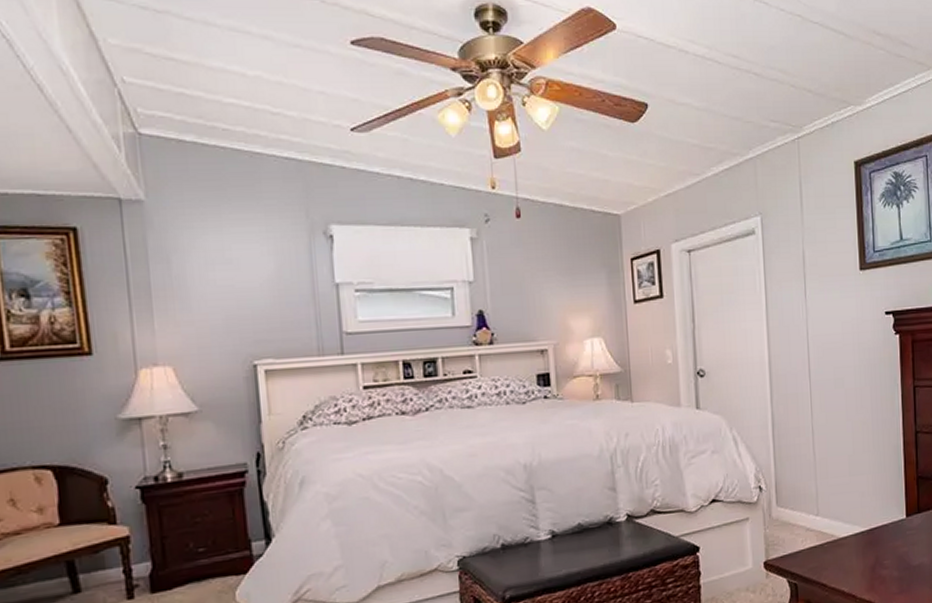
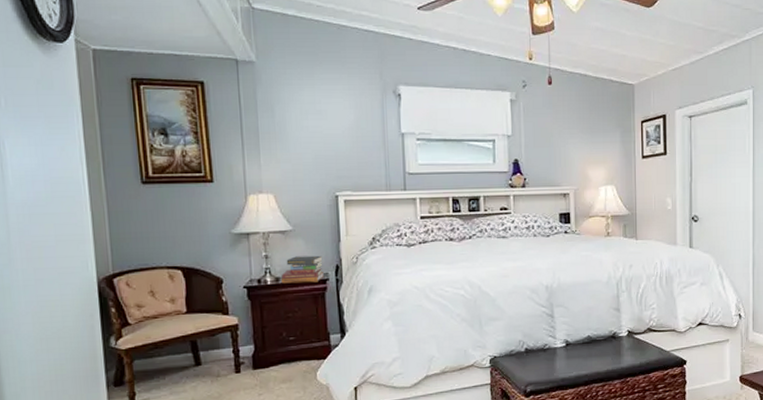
books: none [185,441,241,481] -> present [281,255,324,284]

